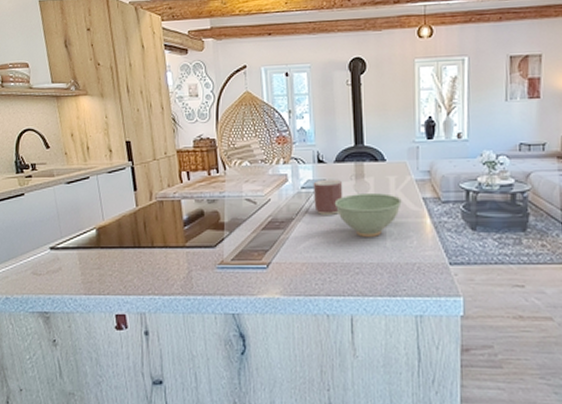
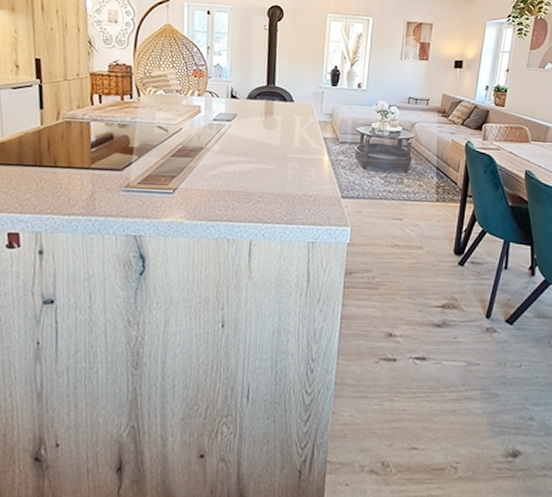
mug: present [313,179,343,215] -> none [223,113,253,147]
bowl: present [334,193,402,238] -> none [243,129,305,171]

